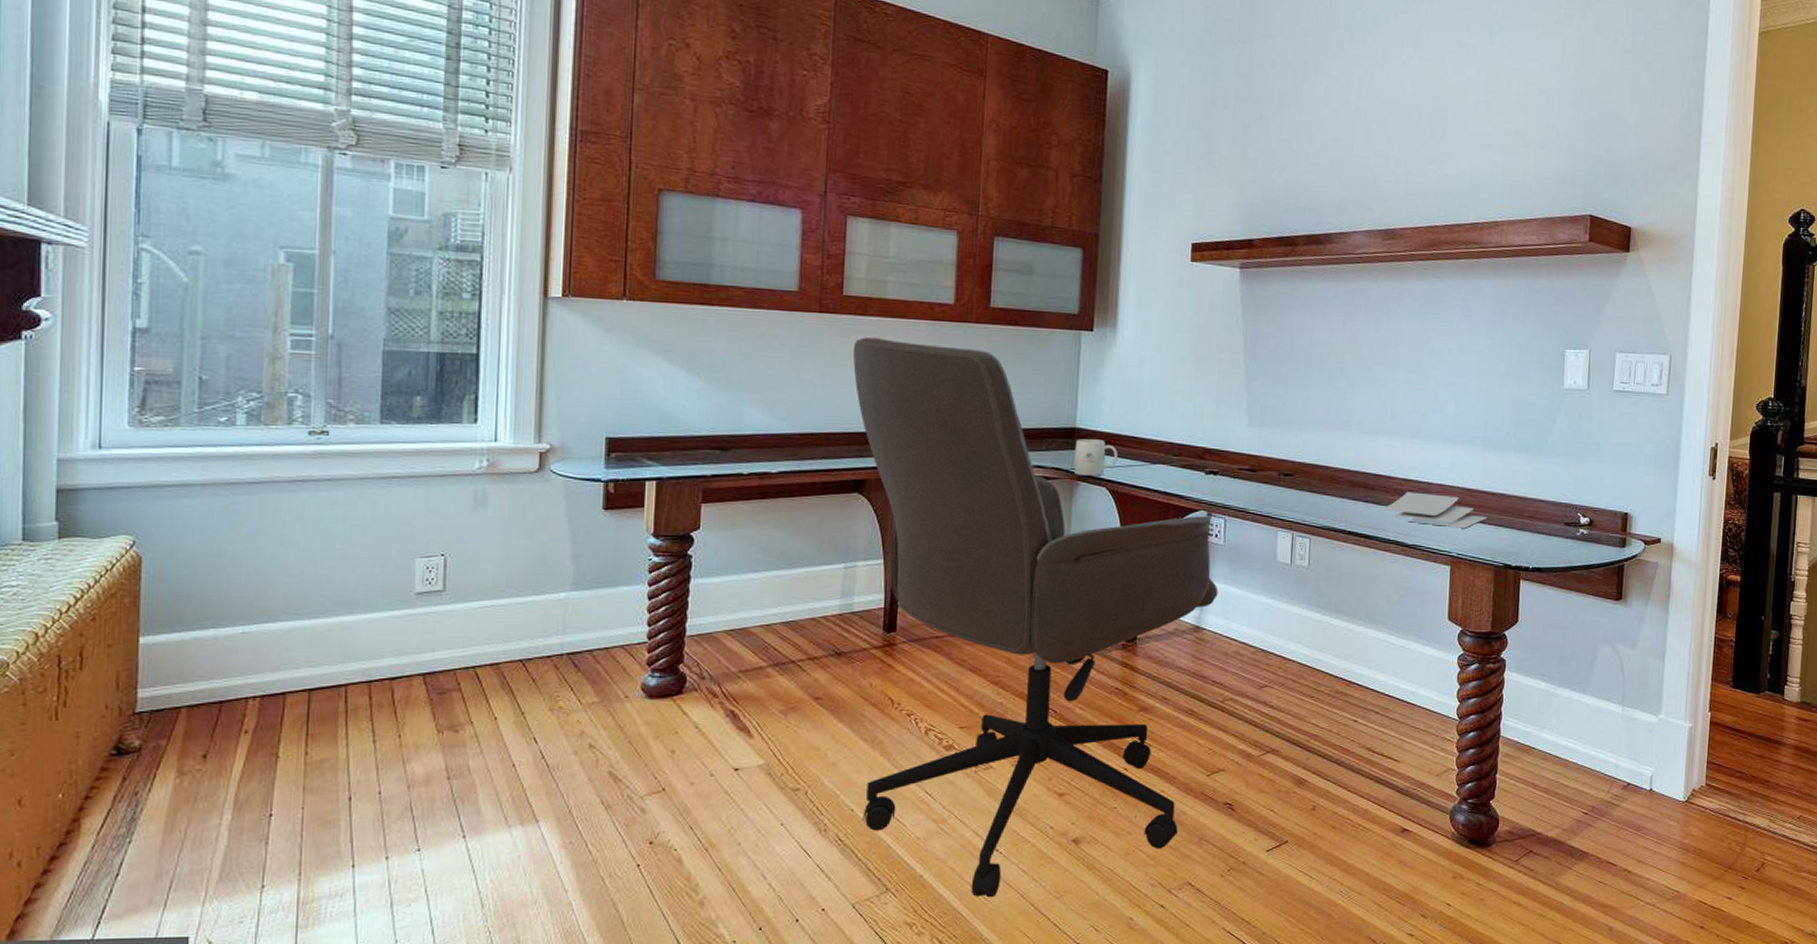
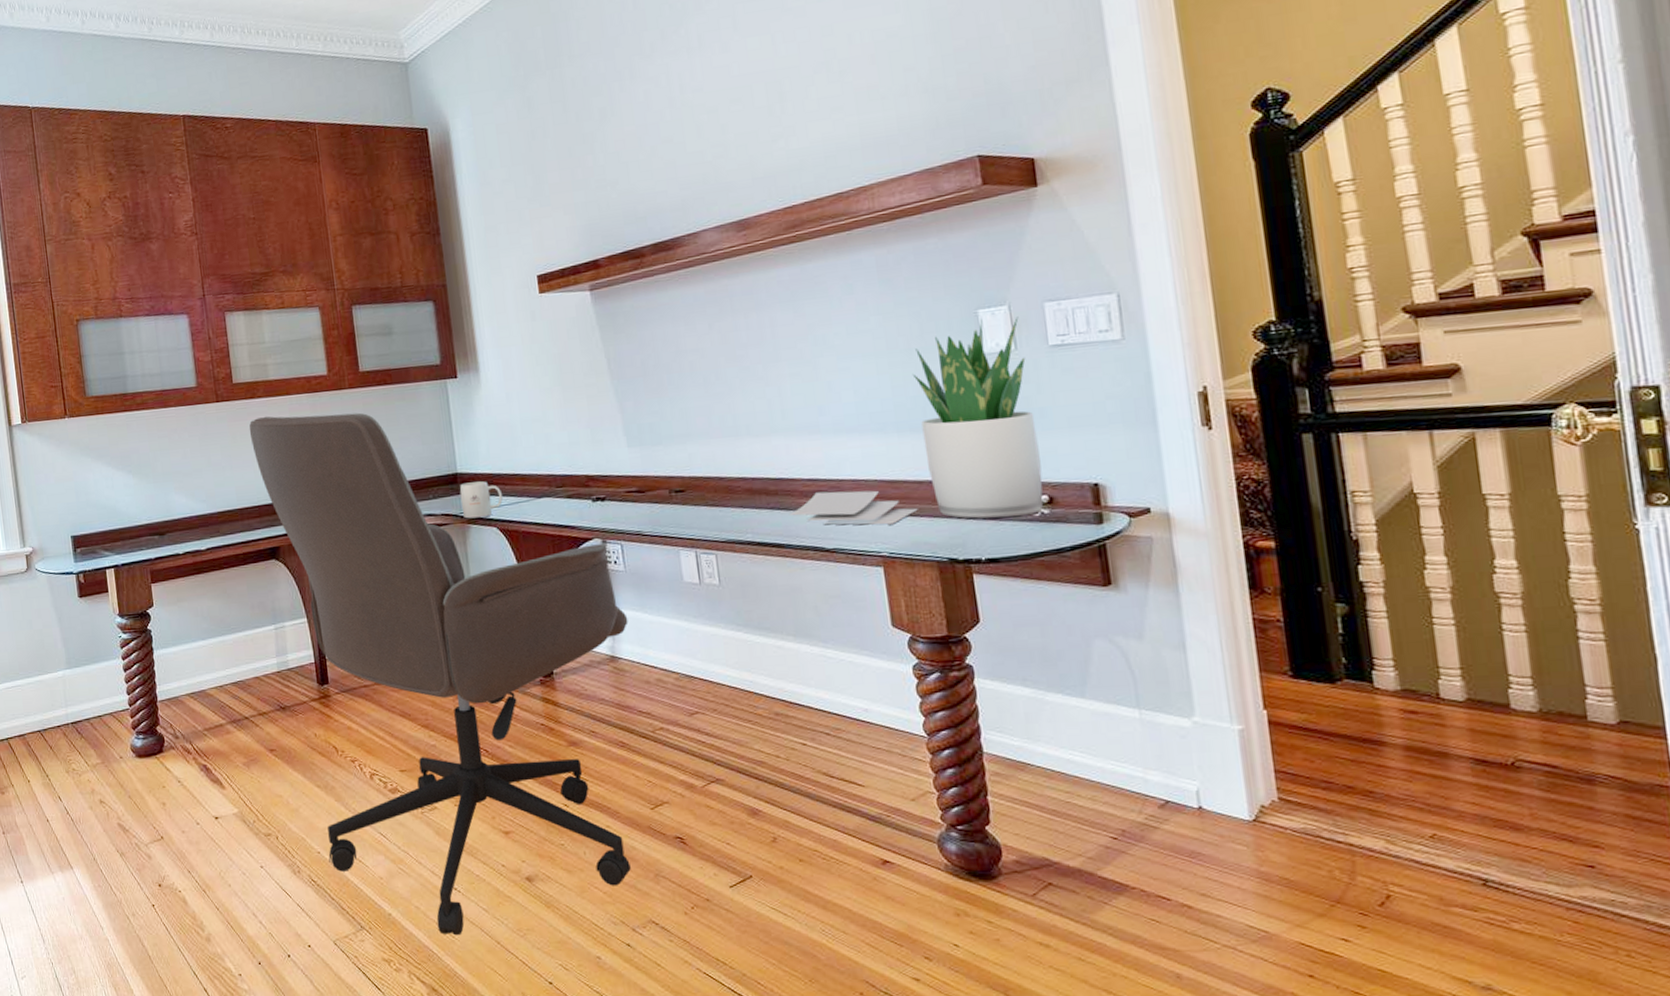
planter: none [1502,358,1595,534] -> present [912,316,1044,519]

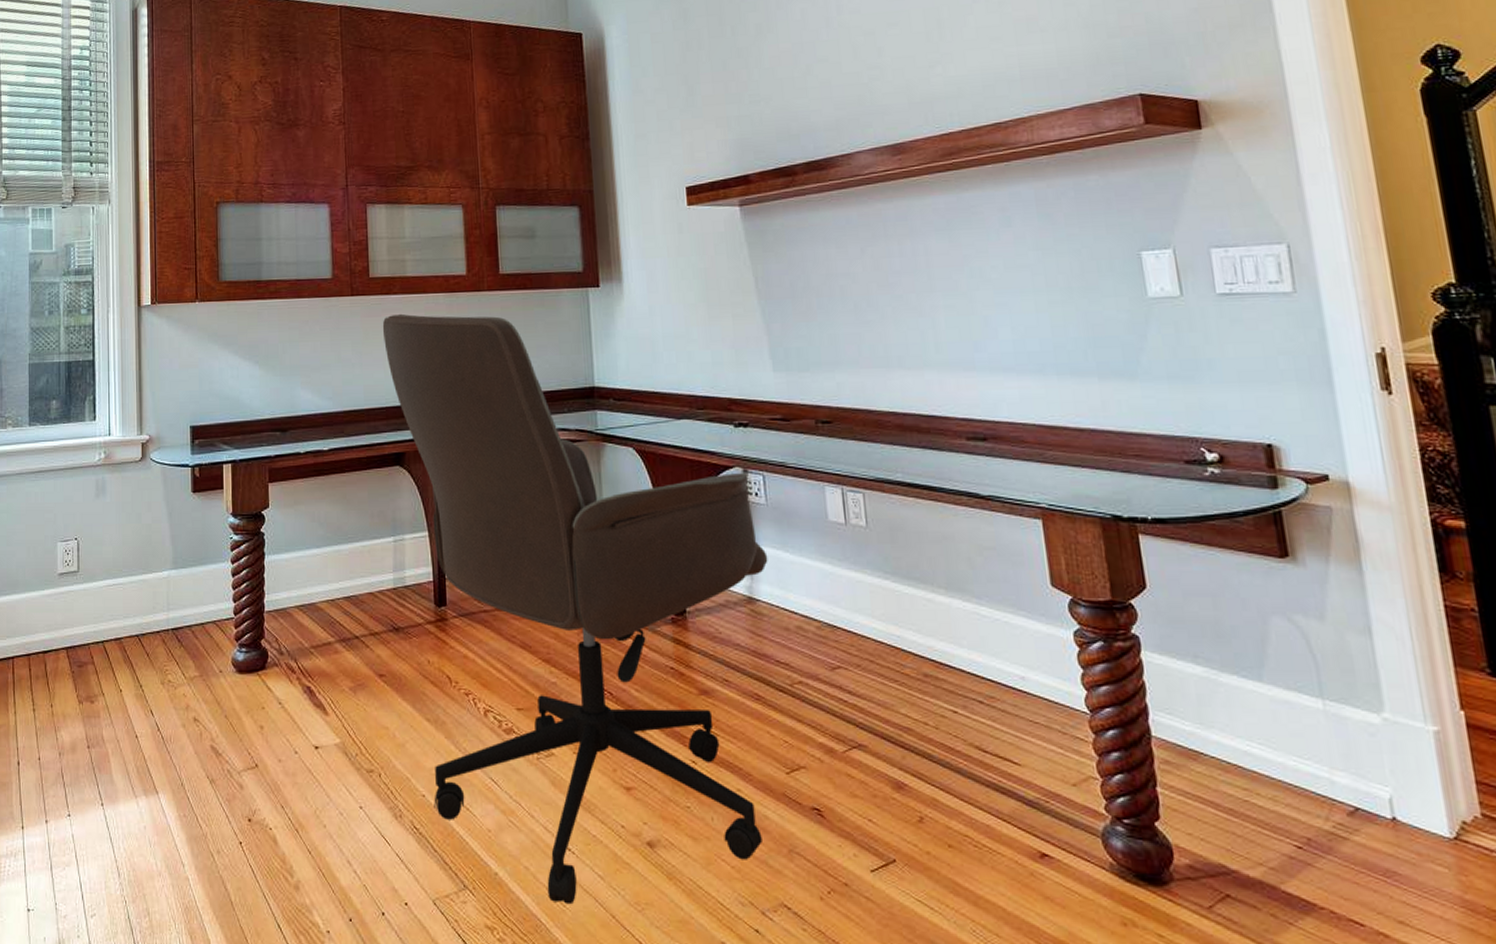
mug: present [459,481,503,519] -> none [596,397,640,436]
papers: present [788,490,918,526] -> none [941,433,1079,474]
planter: present [912,316,1044,519] -> none [1073,261,1214,475]

